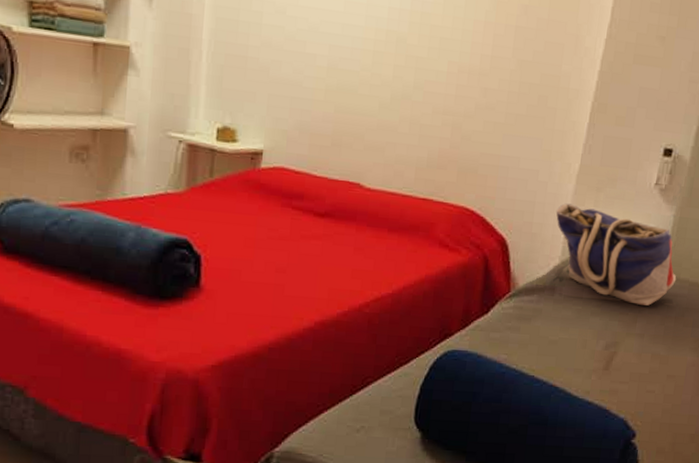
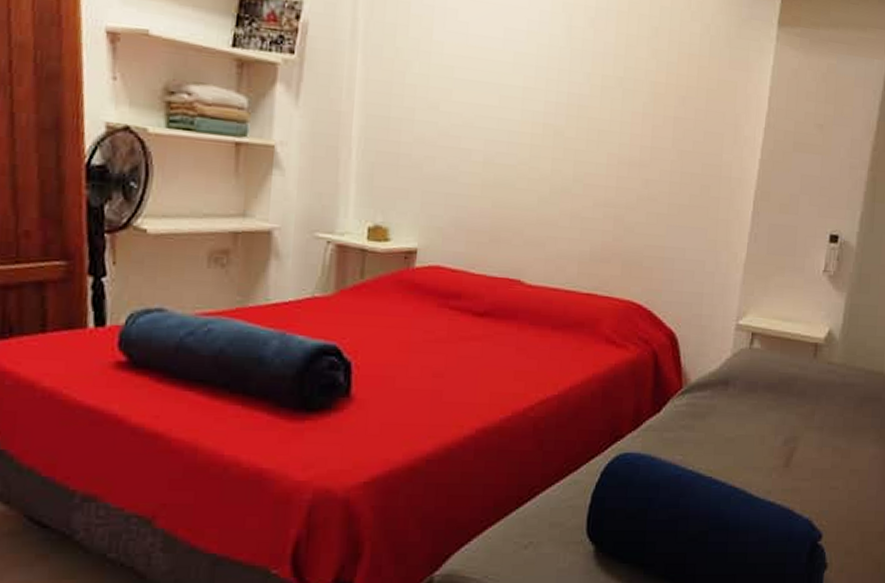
tote bag: present [556,203,677,307] -> none [725,293,852,398]

